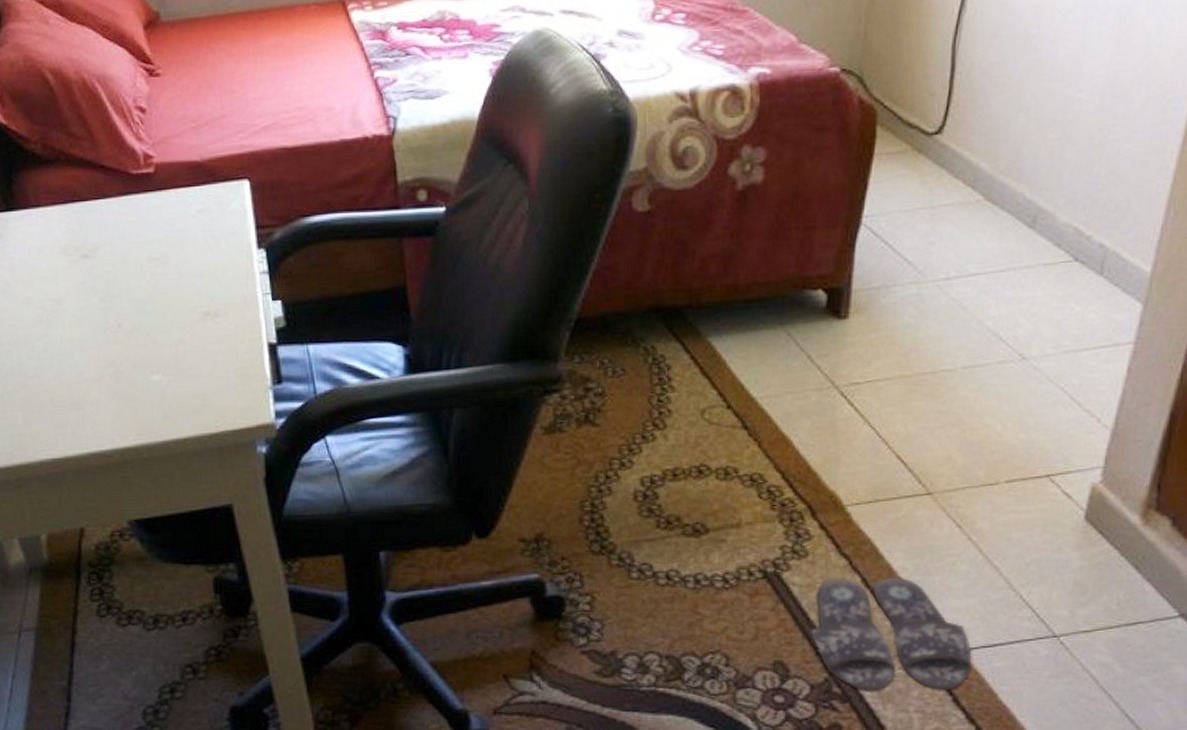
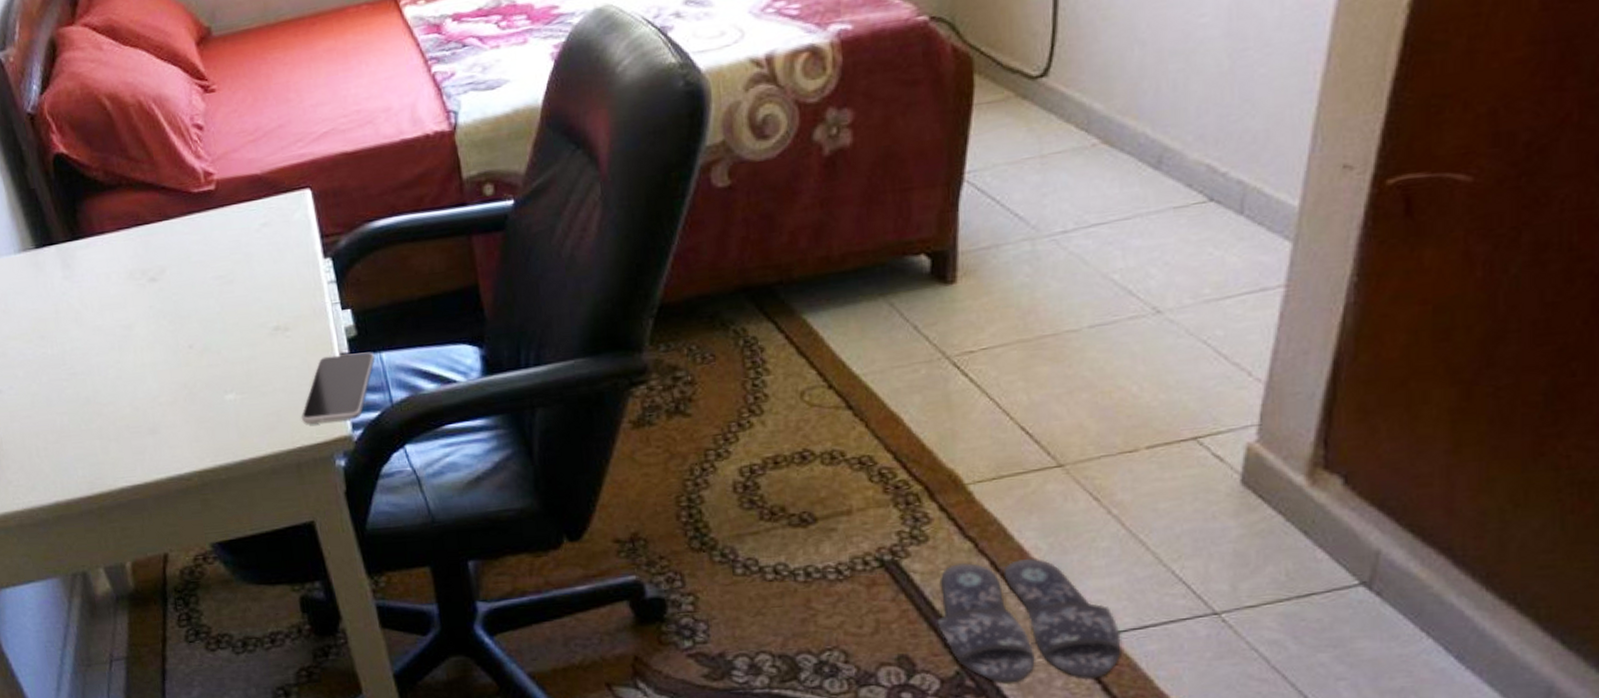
mobile phone: none [226,343,303,410] -> present [302,352,376,424]

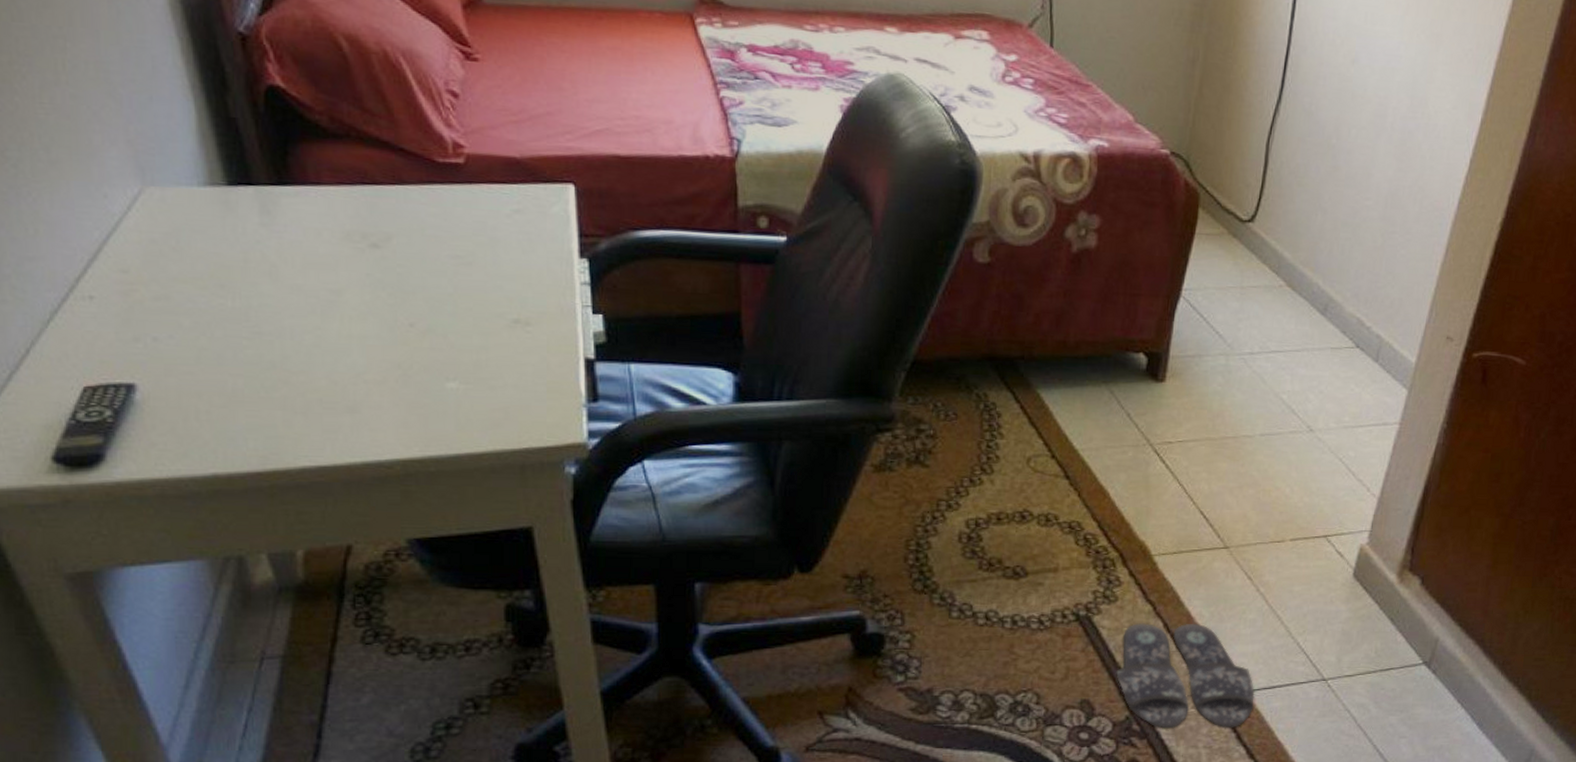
mobile phone: present [302,352,376,424] -> none [533,358,623,428]

